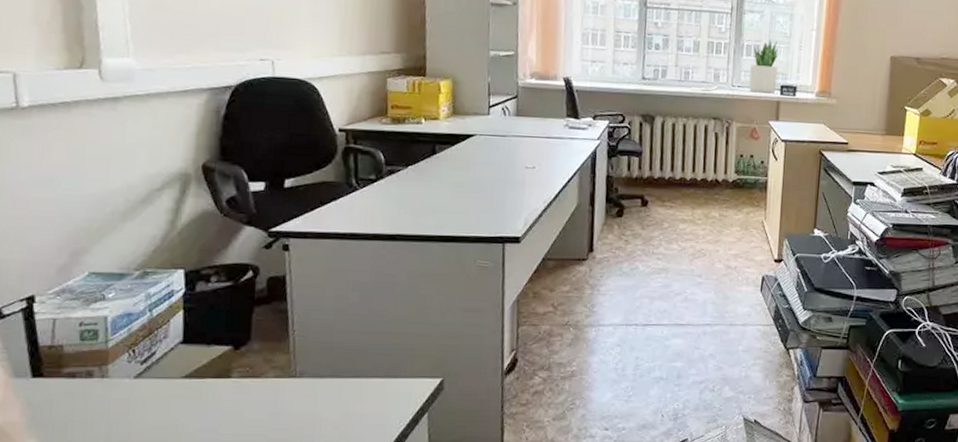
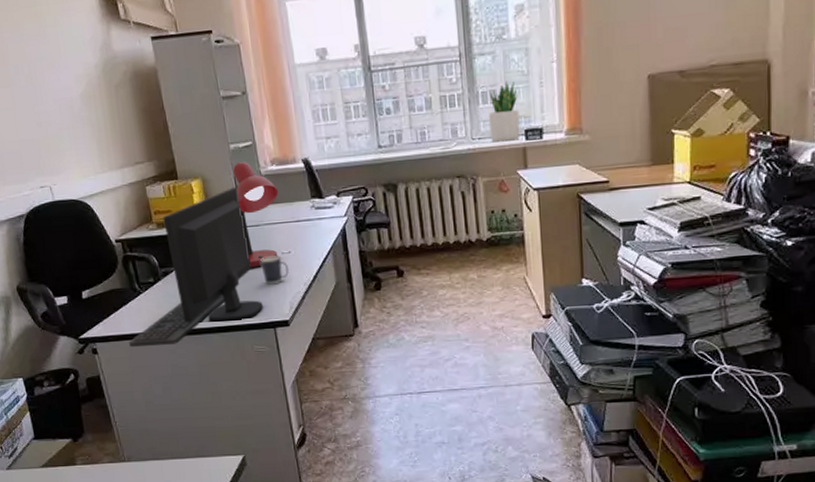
computer keyboard: none [331,202,453,249] -> present [129,294,225,348]
monitor: none [400,93,495,232] -> present [163,187,263,324]
desk lamp: none [487,69,534,180] -> present [232,161,279,269]
mug: none [500,168,531,198] -> present [260,255,290,285]

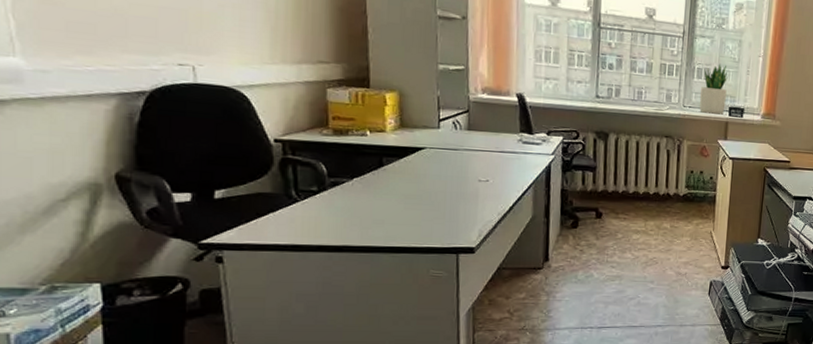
computer keyboard: present [129,294,225,348] -> none [270,214,403,261]
monitor: present [163,187,263,324] -> none [342,107,448,243]
desk lamp: present [232,161,279,269] -> none [437,83,486,192]
mug: present [260,255,290,285] -> none [453,181,485,210]

